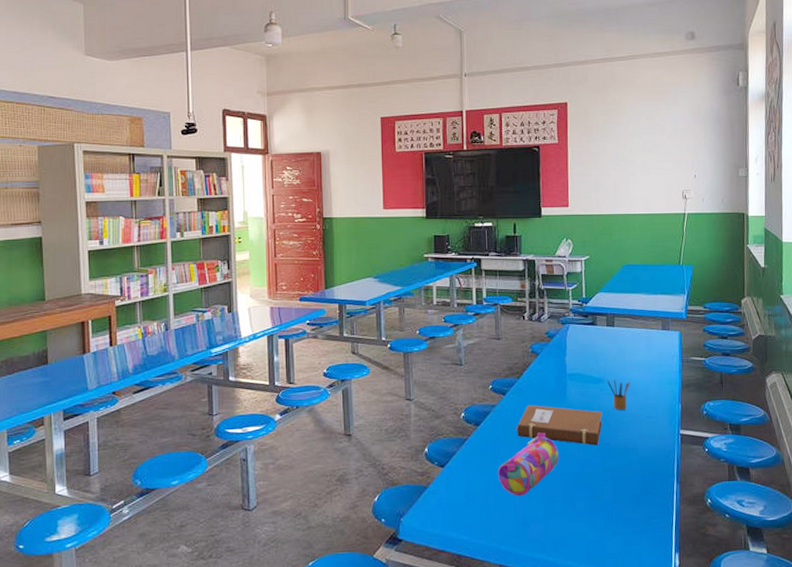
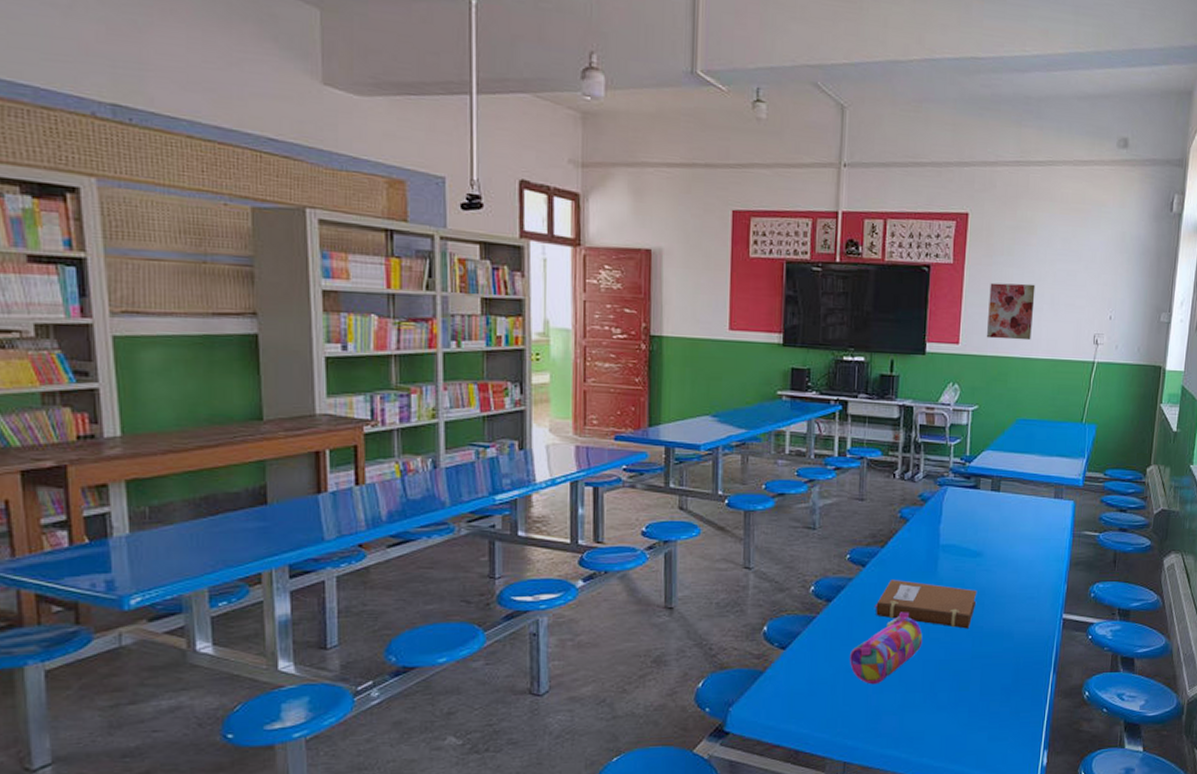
wall art: none [590,154,629,201] -> present [986,282,1036,341]
pencil box: present [607,379,630,410] -> none [986,553,1012,589]

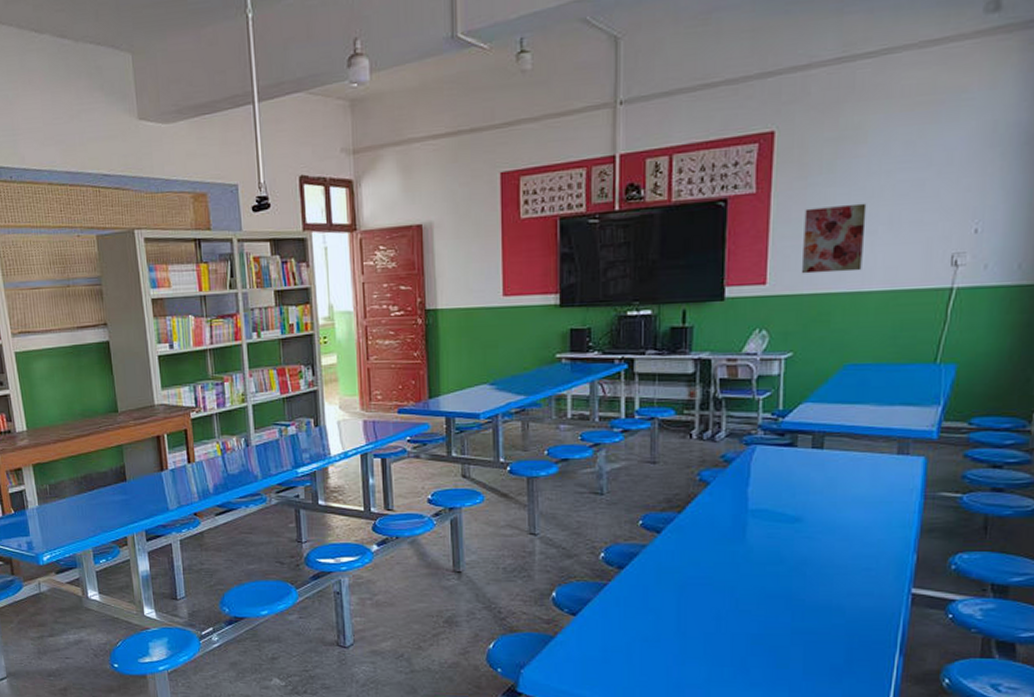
pencil case: present [850,612,923,685] -> none [647,581,730,656]
notebook: present [875,580,977,629] -> none [673,547,797,602]

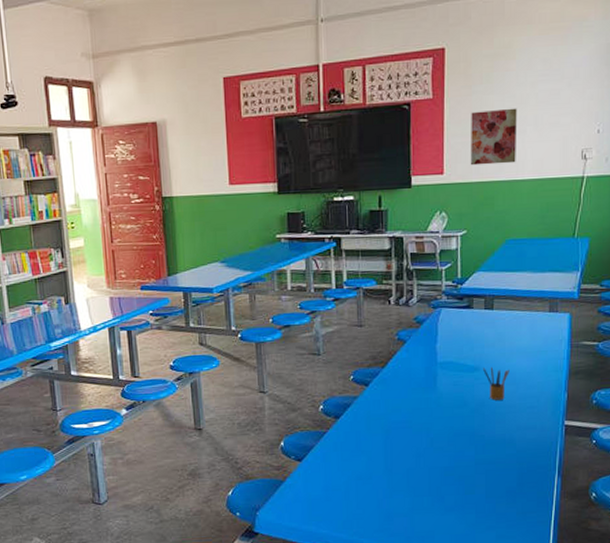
pencil box: none [807,518,841,558] -> present [483,367,510,400]

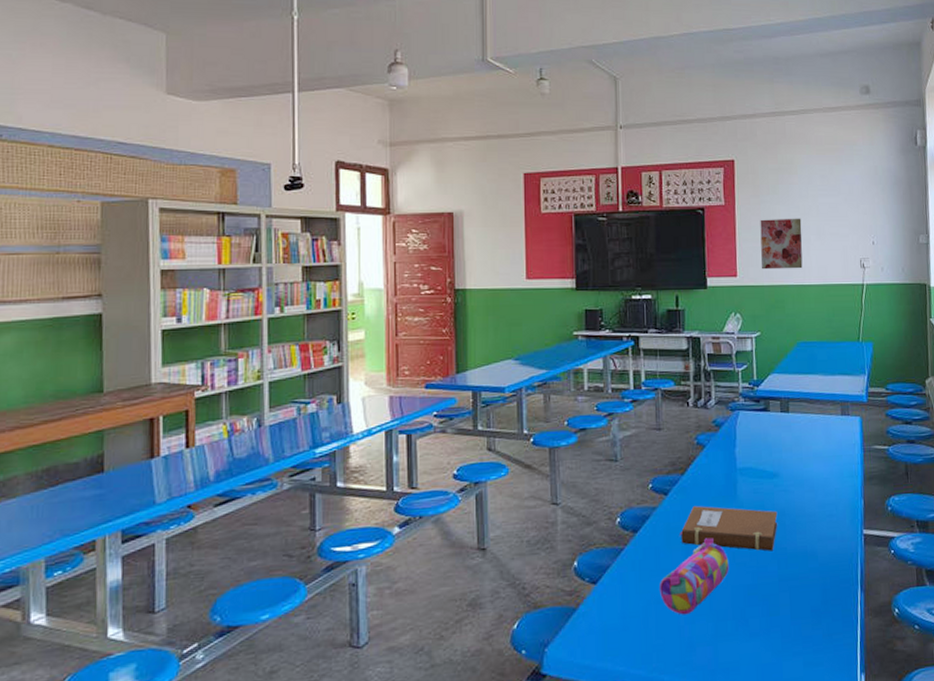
pencil case: none [360,424,427,490] -> present [660,537,729,615]
notebook: none [380,396,477,438] -> present [680,506,778,552]
pencil box: present [483,367,510,400] -> none [782,473,808,509]

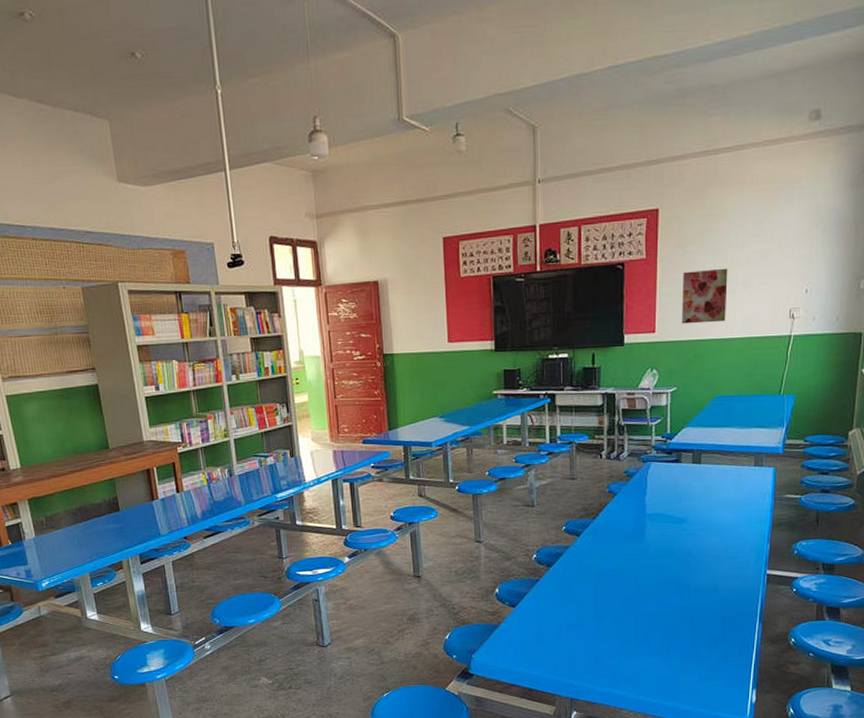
pencil case: present [660,537,729,615] -> none [571,573,635,635]
notebook: present [680,506,778,552] -> none [590,546,683,586]

